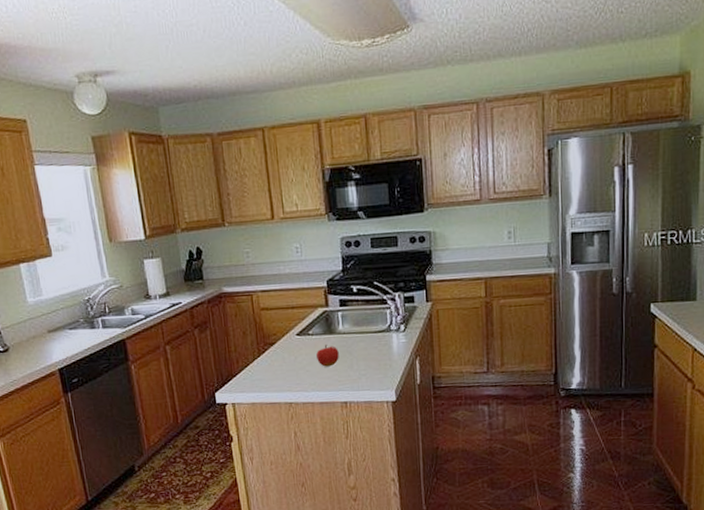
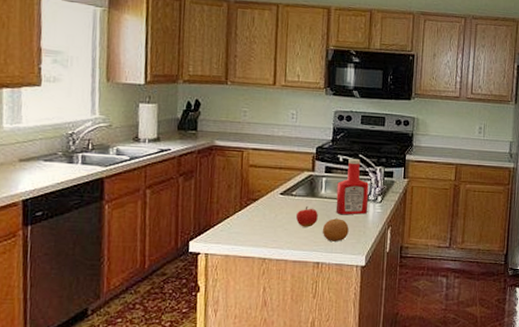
fruit: none [345,354,374,379] -> present [322,218,349,242]
ketchup bottle: none [354,286,392,350] -> present [335,158,369,215]

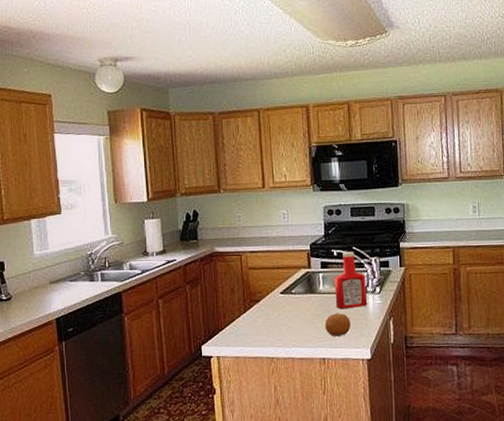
fruit: present [296,207,318,227] -> none [298,303,319,324]

